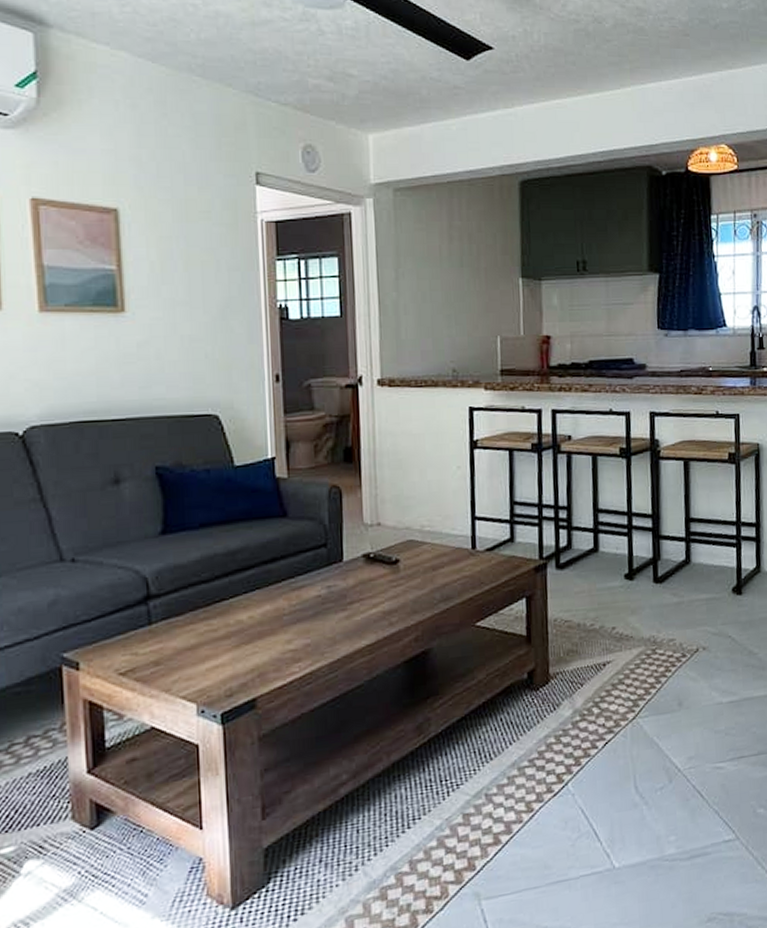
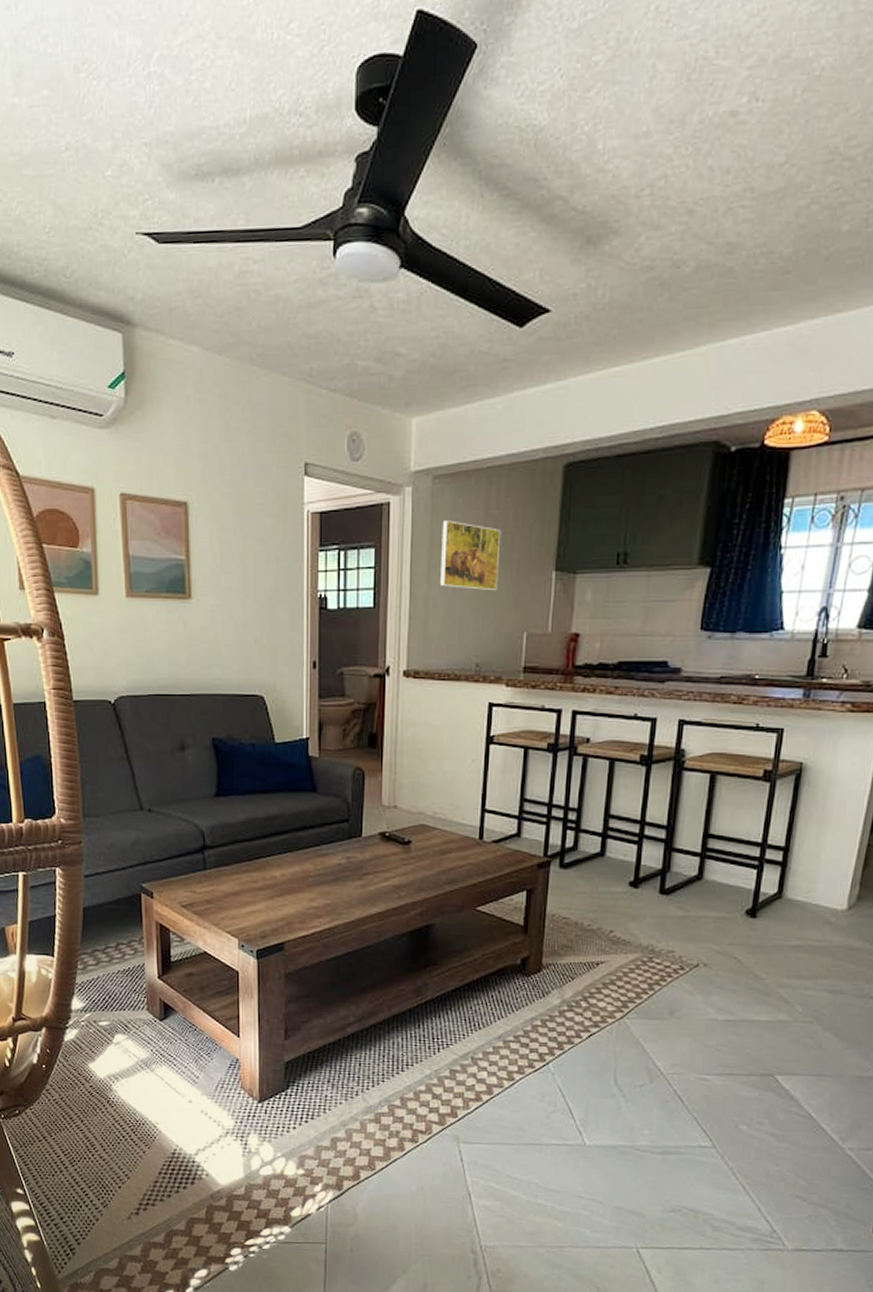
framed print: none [407,231,468,298] -> present [439,520,501,591]

